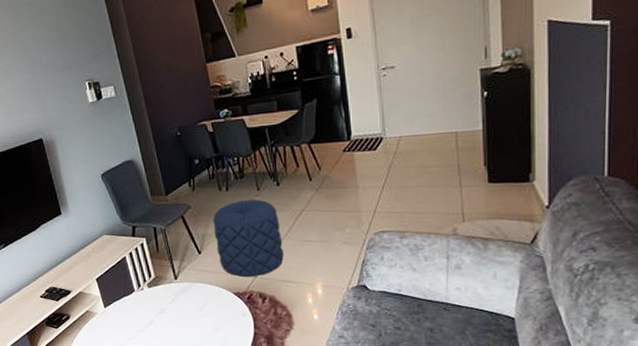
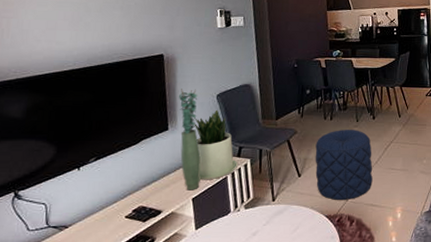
vase: none [65,171,101,271] -> present [179,89,201,191]
planter: none [83,190,134,261] -> present [194,109,238,180]

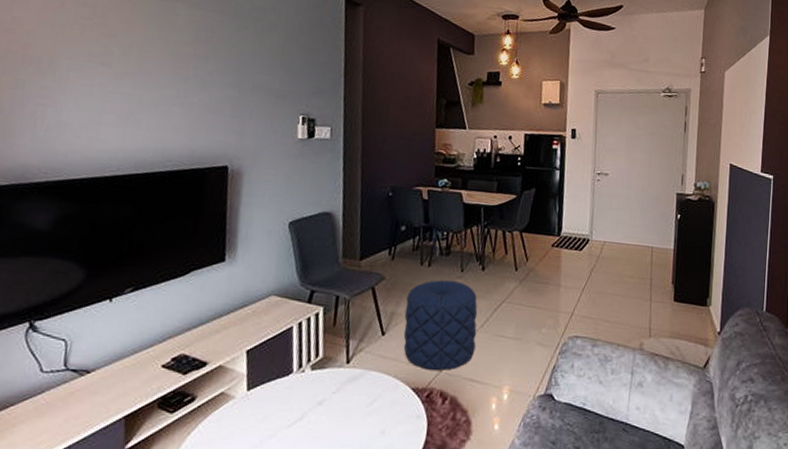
vase: present [179,89,201,191] -> none [236,211,266,340]
planter: present [194,109,238,180] -> none [257,241,307,329]

